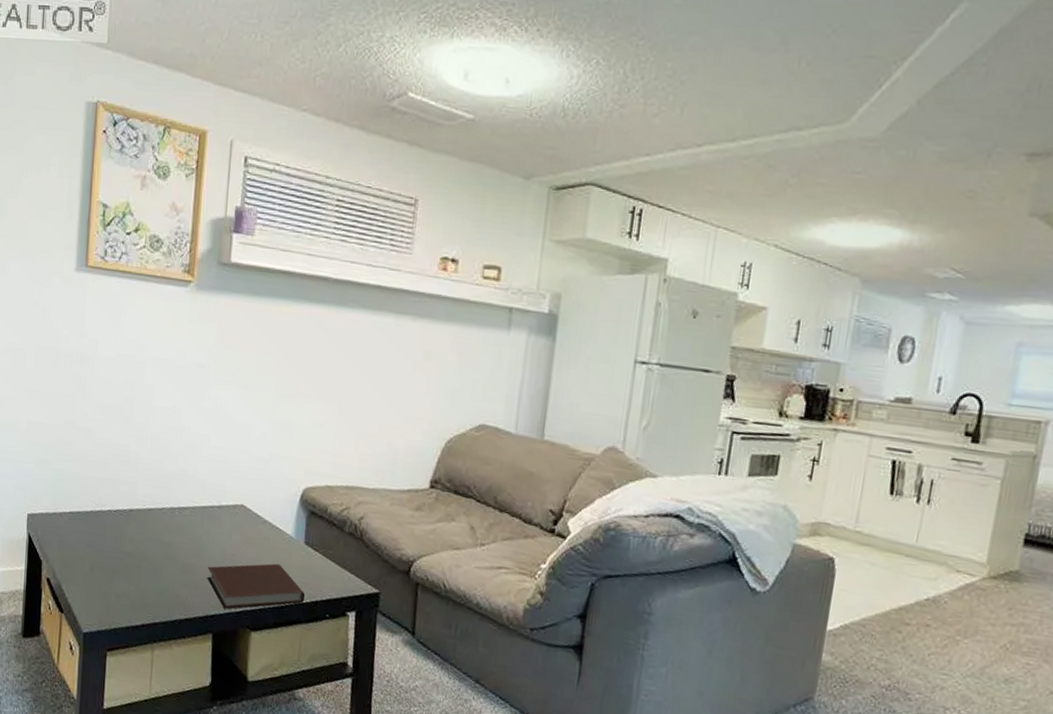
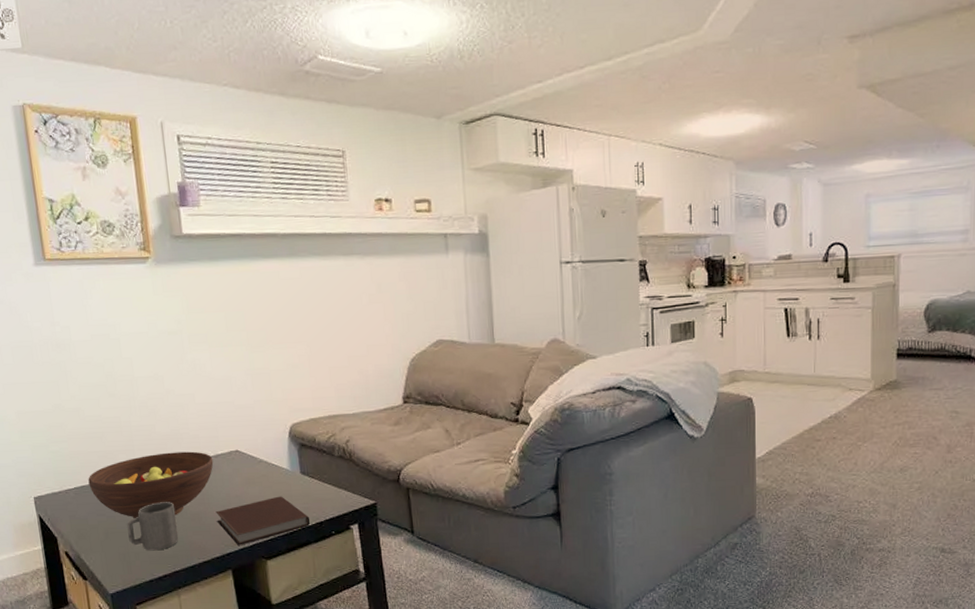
fruit bowl: none [84,491,216,563] -> present [88,451,214,518]
mug: none [113,544,167,597] -> present [127,502,179,551]

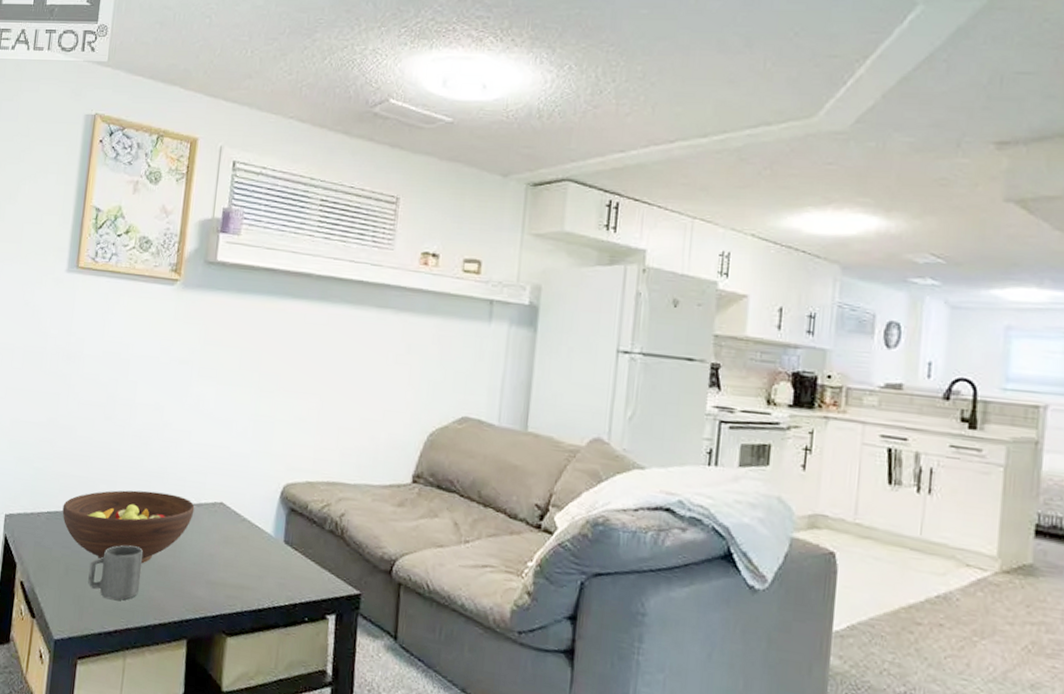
notebook: present [216,496,311,545] -> none [183,563,284,613]

